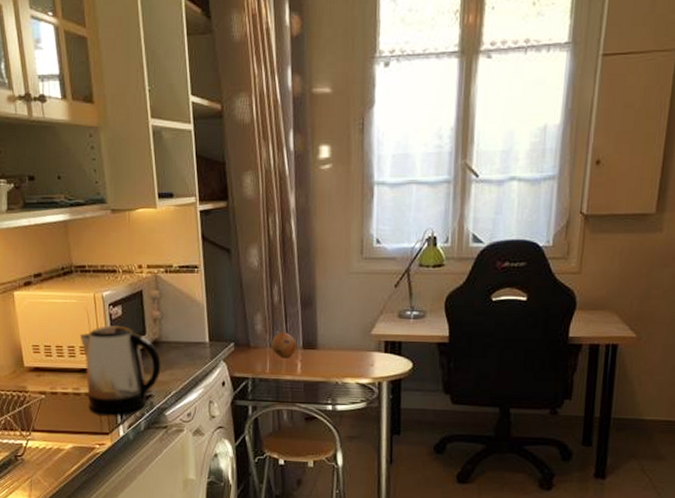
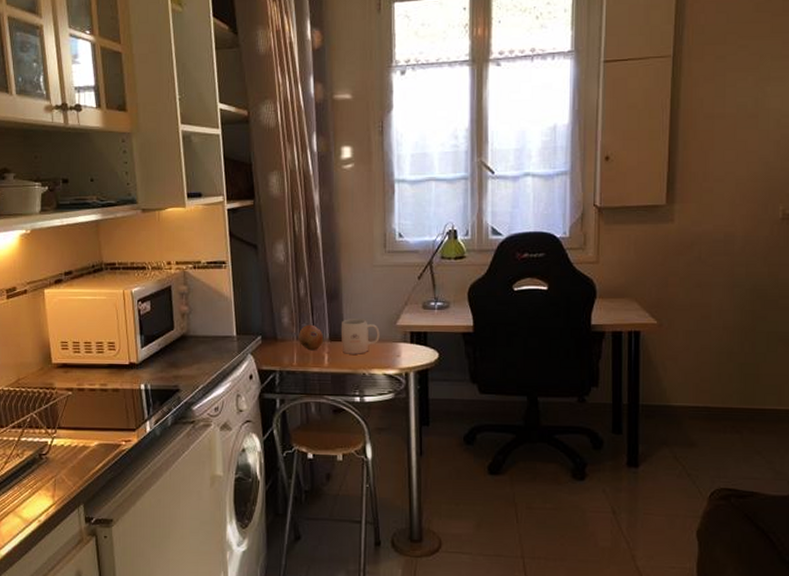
kettle: present [79,325,161,416] -> none [108,320,189,411]
mug: none [314,327,354,363] -> present [340,319,380,354]

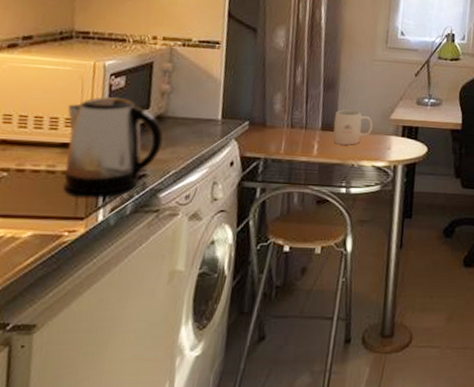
kettle: none [108,320,189,411] -> present [63,96,164,198]
fruit: present [299,324,324,351] -> none [289,112,316,140]

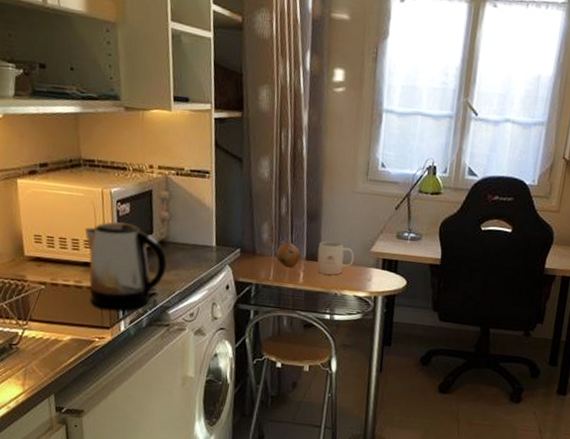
fruit: none [289,112,316,140] -> present [276,242,301,268]

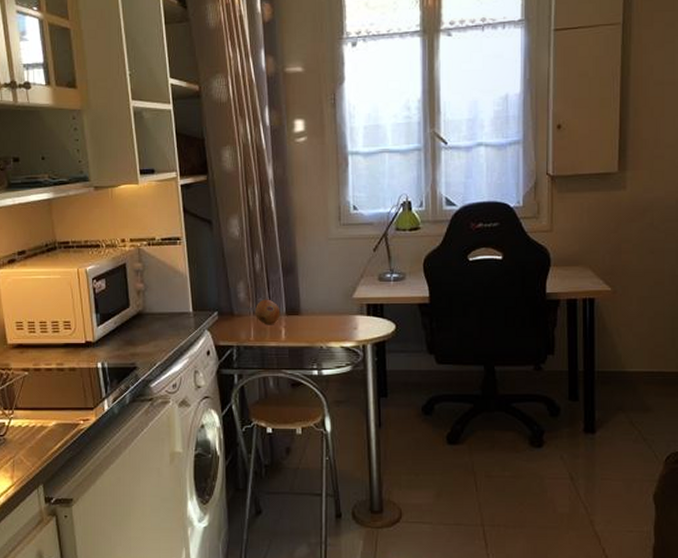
kettle: present [84,221,167,311] -> none [63,298,145,390]
mug: present [317,240,355,276] -> none [297,292,336,328]

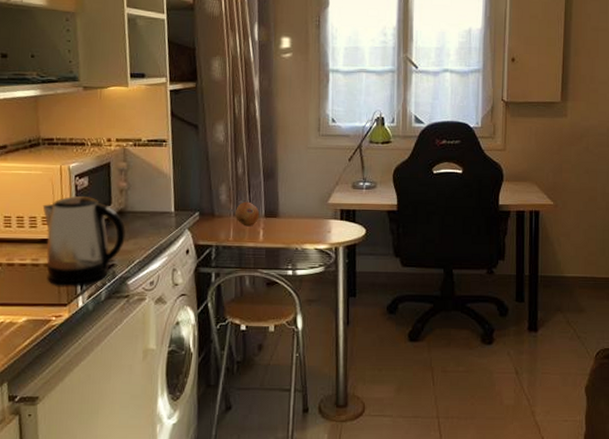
kettle: none [63,298,145,390] -> present [42,195,126,286]

